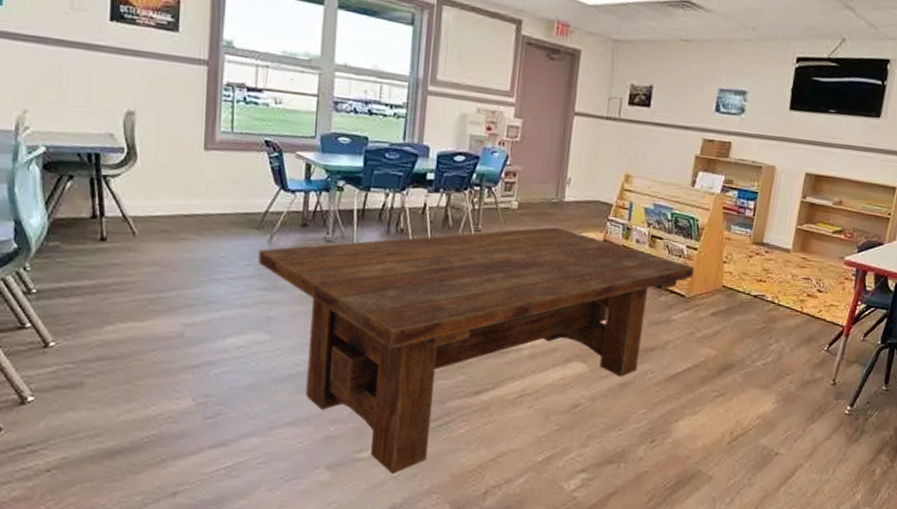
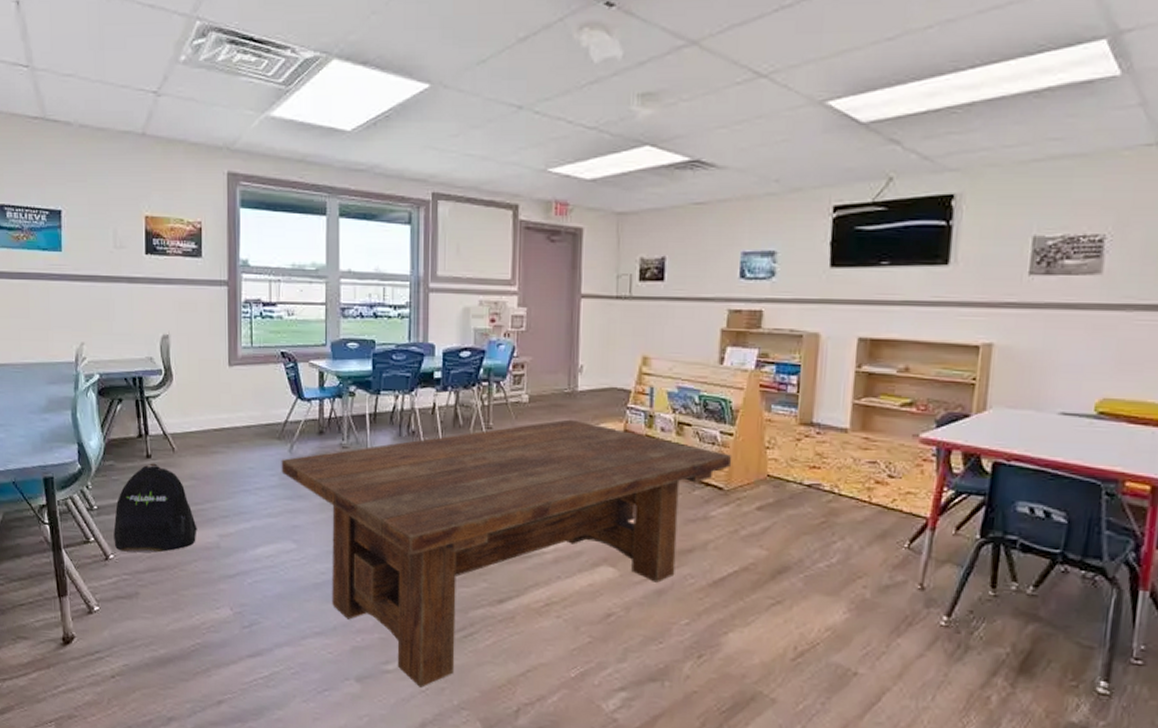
backpack: none [56,246,158,341] -> present [113,463,197,553]

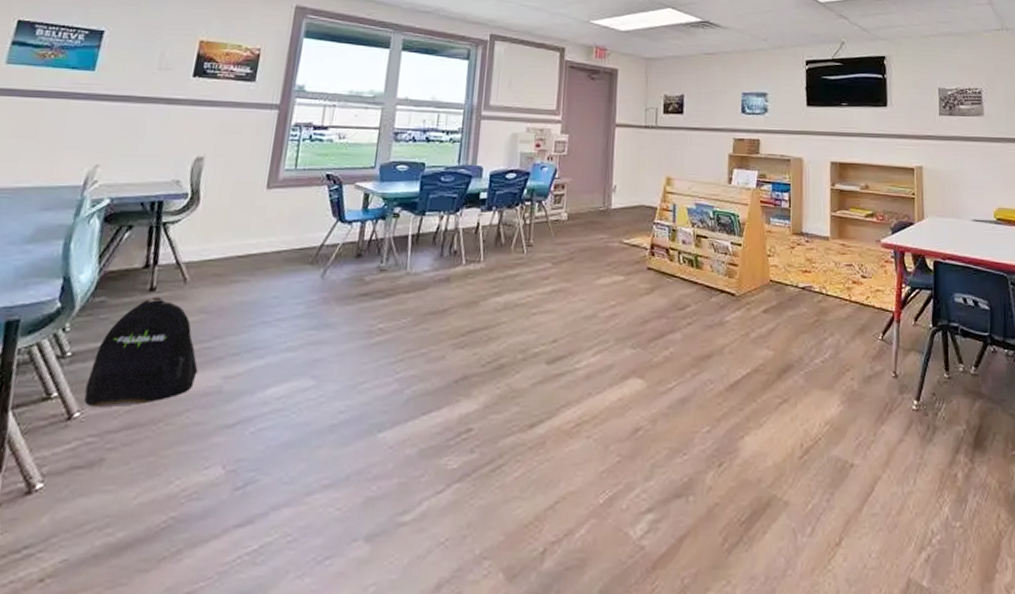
dining table: present [281,419,732,688] -> none [309,235,741,539]

